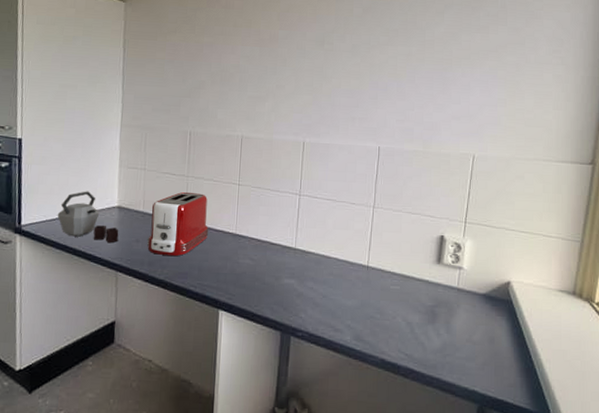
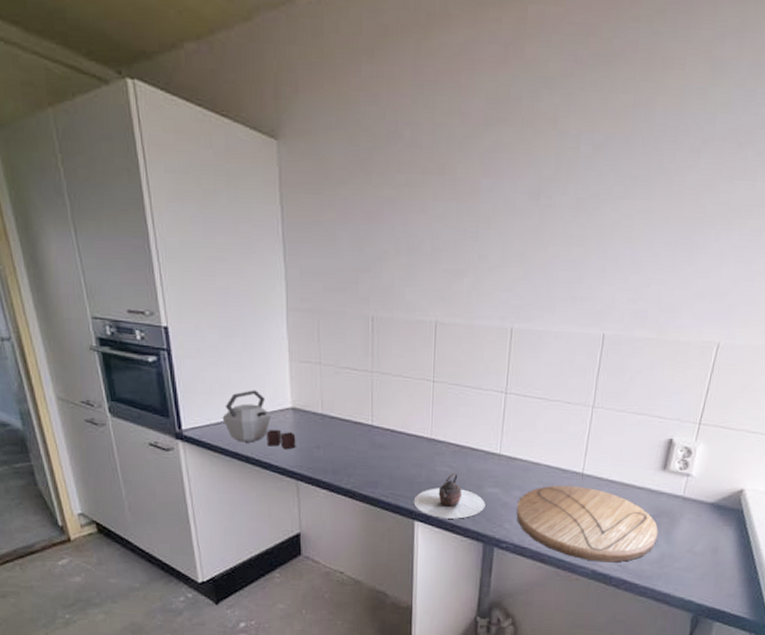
toaster: present [147,192,209,257] -> none [330,391,400,464]
teapot: none [218,264,283,308] -> present [413,472,485,519]
cutting board: none [310,277,439,352] -> present [516,485,658,563]

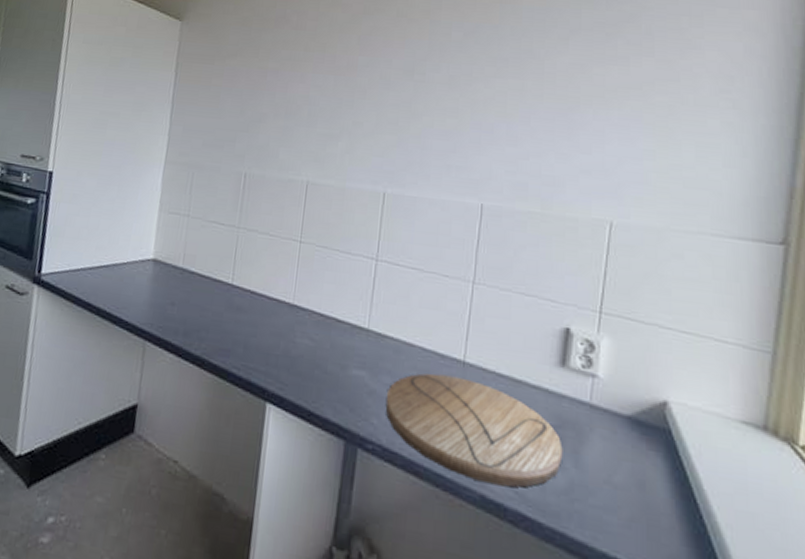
kettle: present [222,390,296,450] -> none [82,237,152,304]
teapot: present [413,472,485,519] -> none [267,346,350,406]

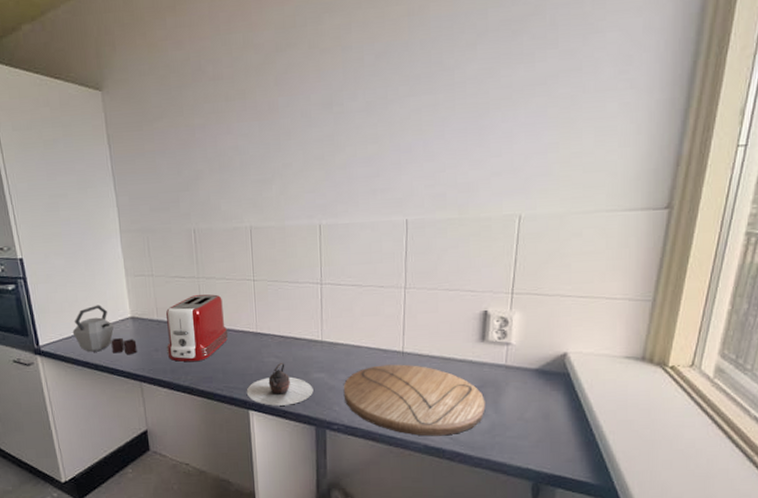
kettle: none [82,237,152,304] -> present [72,304,137,355]
toaster: none [184,247,261,328] -> present [165,294,229,362]
teapot: none [267,346,350,406] -> present [246,362,314,406]

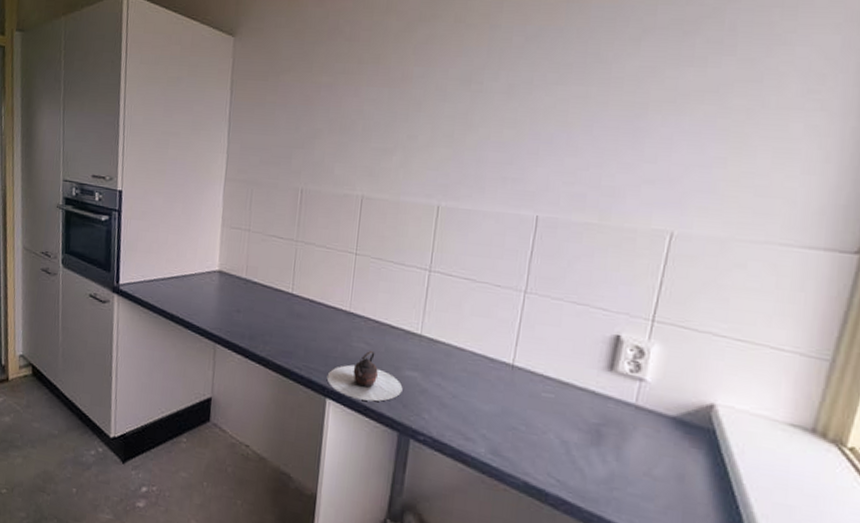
kettle: present [72,304,137,355] -> none [155,251,219,311]
toaster: present [165,294,229,362] -> none [249,259,319,332]
cutting board: present [343,364,486,436] -> none [436,375,606,477]

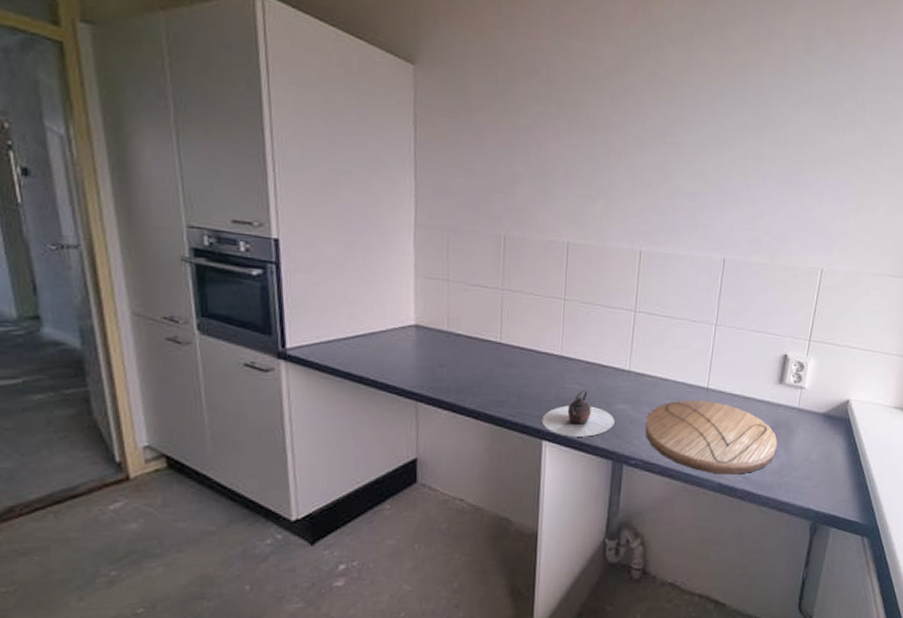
cutting board: none [436,375,606,477] -> present [645,400,778,475]

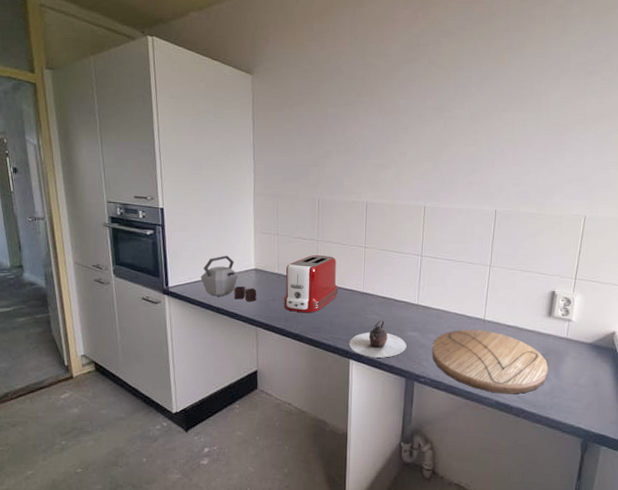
kettle: none [334,306,418,369] -> present [200,255,257,302]
toaster: none [454,308,530,383] -> present [283,255,339,313]

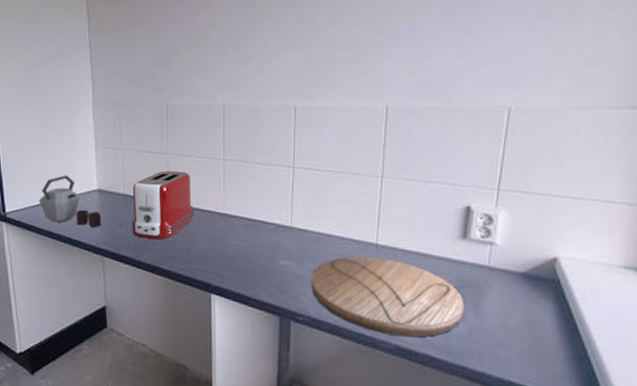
teapot: present [349,319,407,358] -> none [209,246,279,292]

